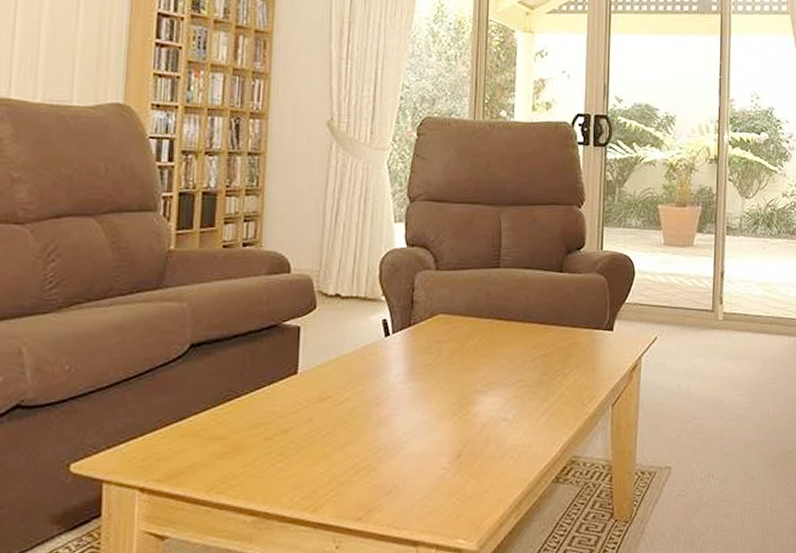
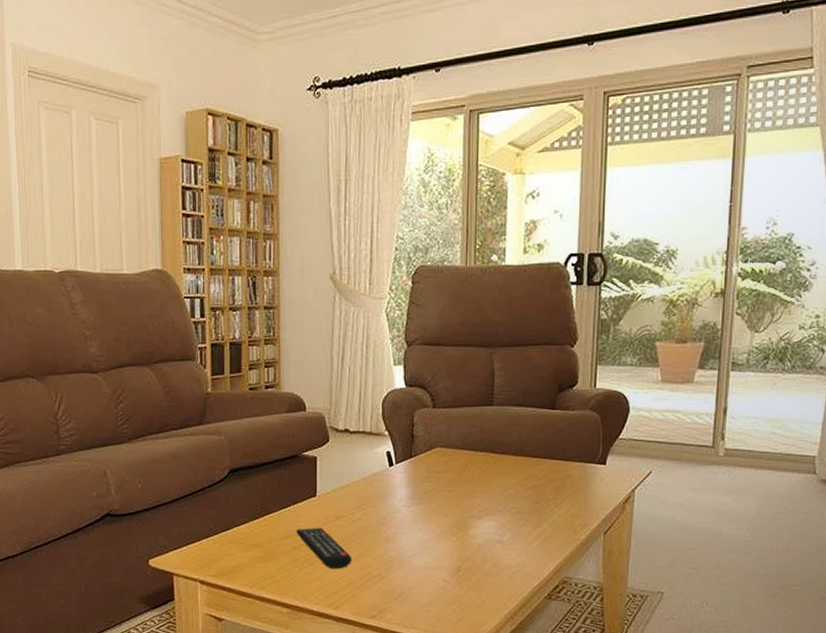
remote control: none [269,412,337,463] -> present [296,527,352,569]

